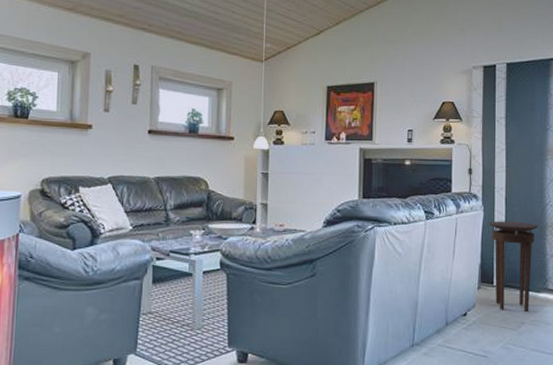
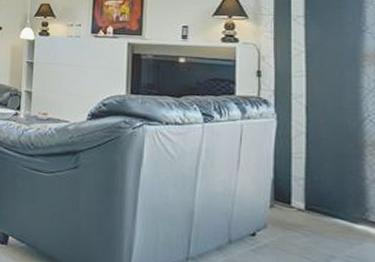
stool: present [488,221,538,313] -> none [283,131,352,245]

